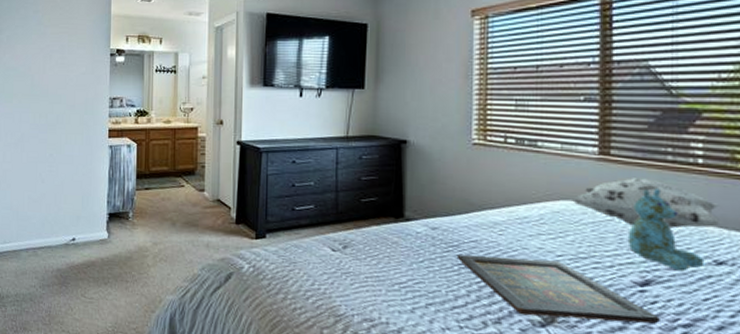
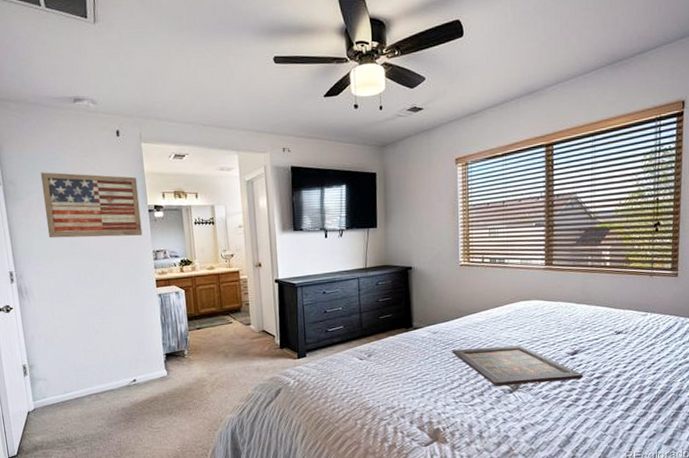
wall art: none [12,11,103,81] -> present [40,172,143,238]
decorative pillow: present [570,178,723,229] -> none [527,280,621,314]
stuffed bear: present [627,188,705,272] -> none [564,286,610,342]

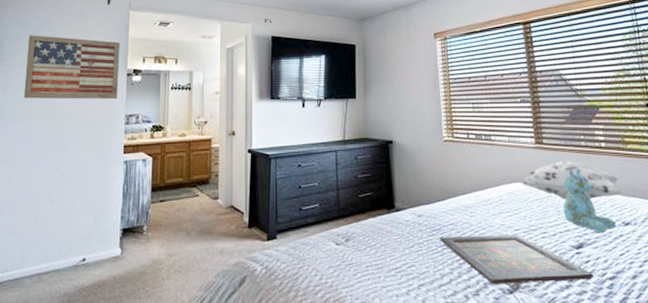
decorative pillow: none [527,280,621,314] -> present [519,161,624,200]
stuffed bear: none [564,286,610,342] -> present [563,168,617,233]

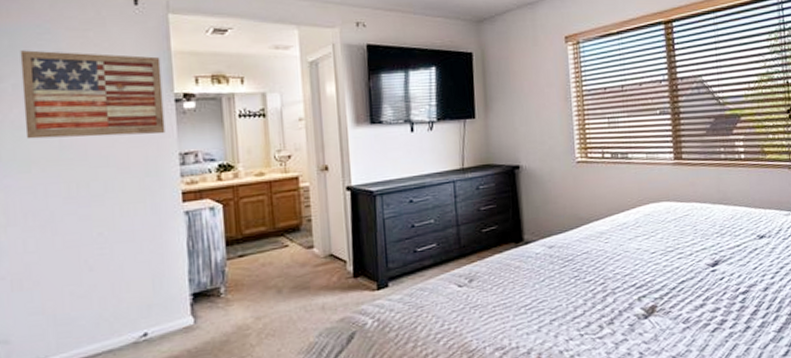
icon panel: present [439,235,593,285] -> none [572,258,727,312]
decorative pillow: present [519,161,624,200] -> none [657,176,761,217]
stuffed bear: present [563,168,617,233] -> none [700,183,752,249]

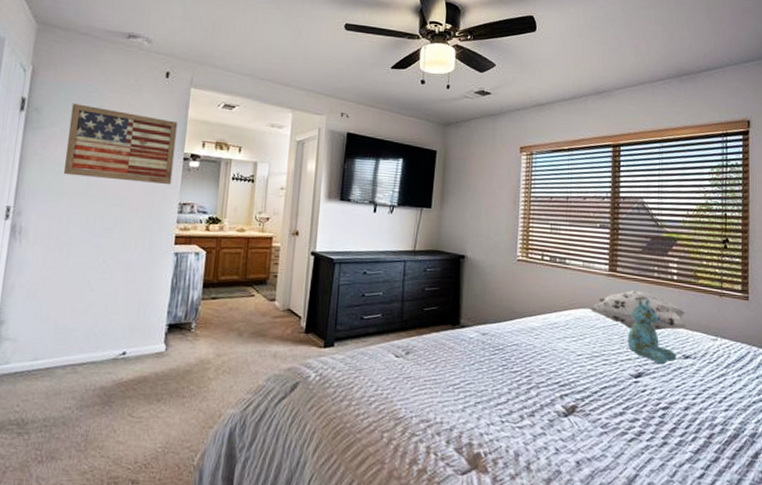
decorative pillow: none [657,176,761,217] -> present [588,290,689,331]
stuffed bear: none [700,183,752,249] -> present [627,299,677,365]

